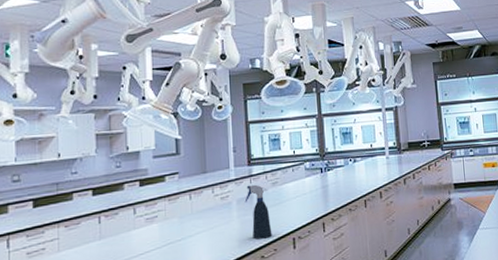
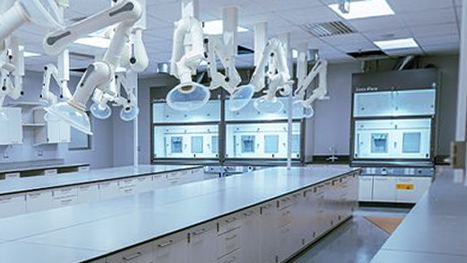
spray bottle: present [244,184,273,240] -> none [146,182,169,230]

